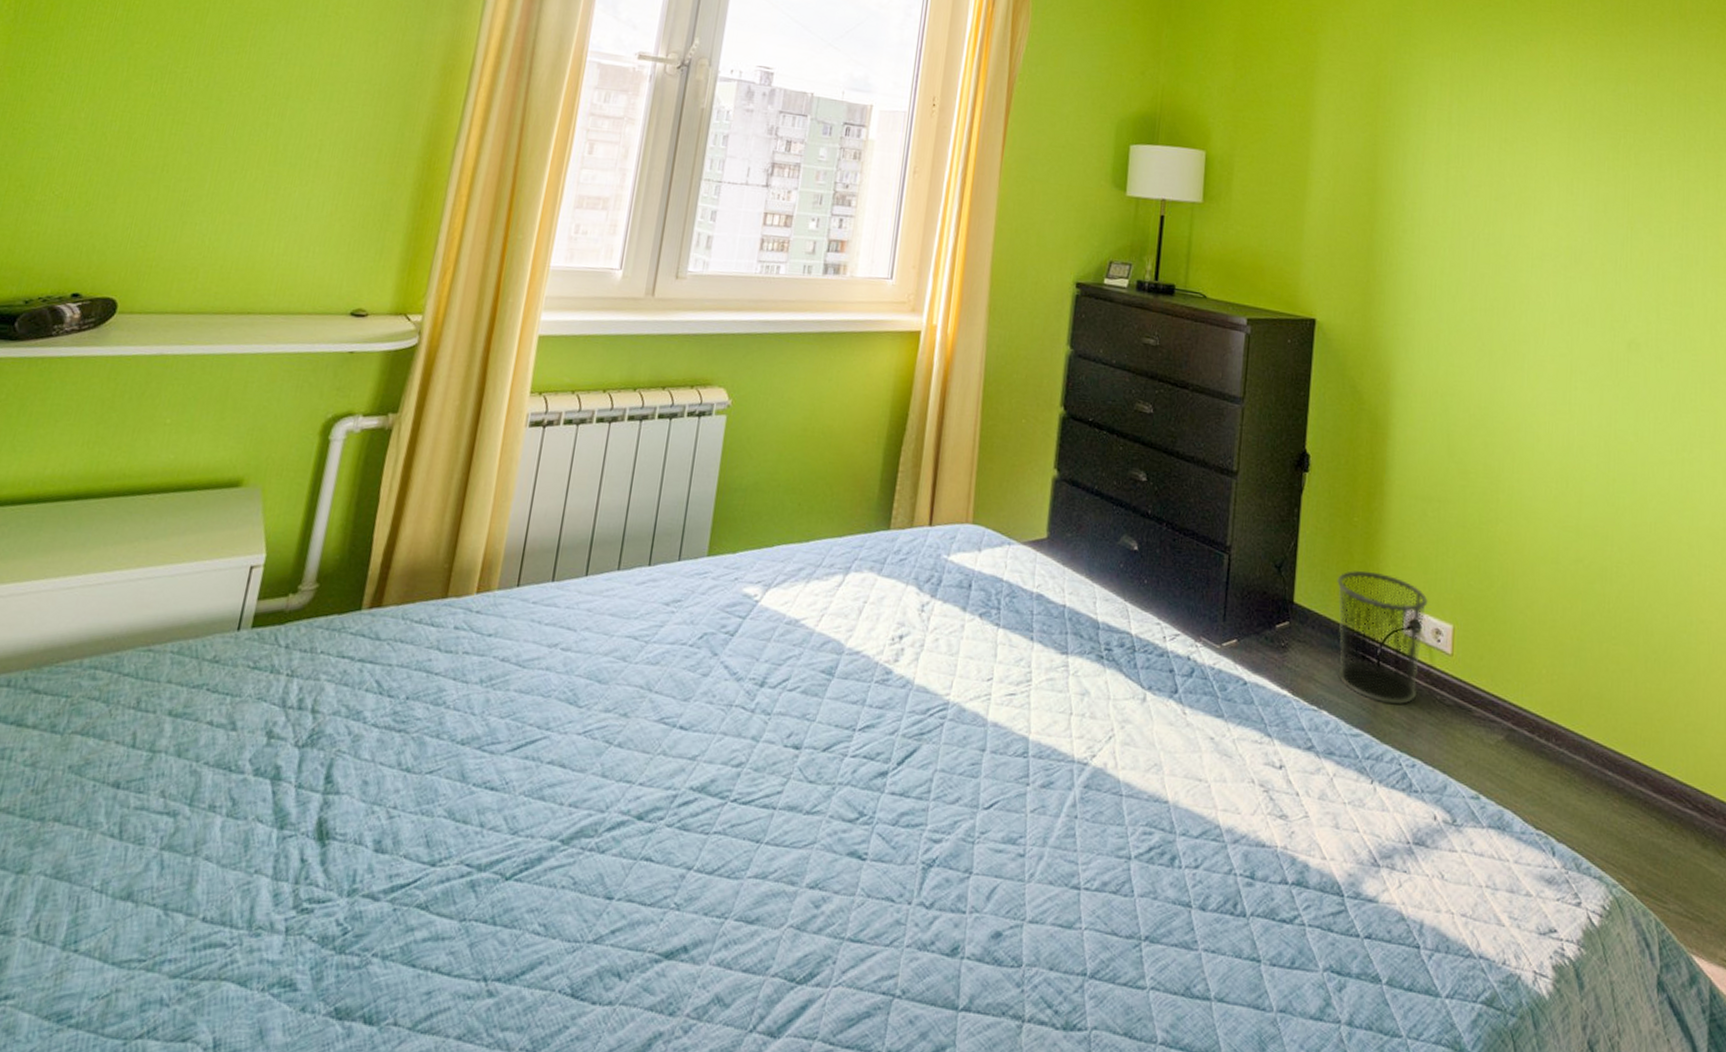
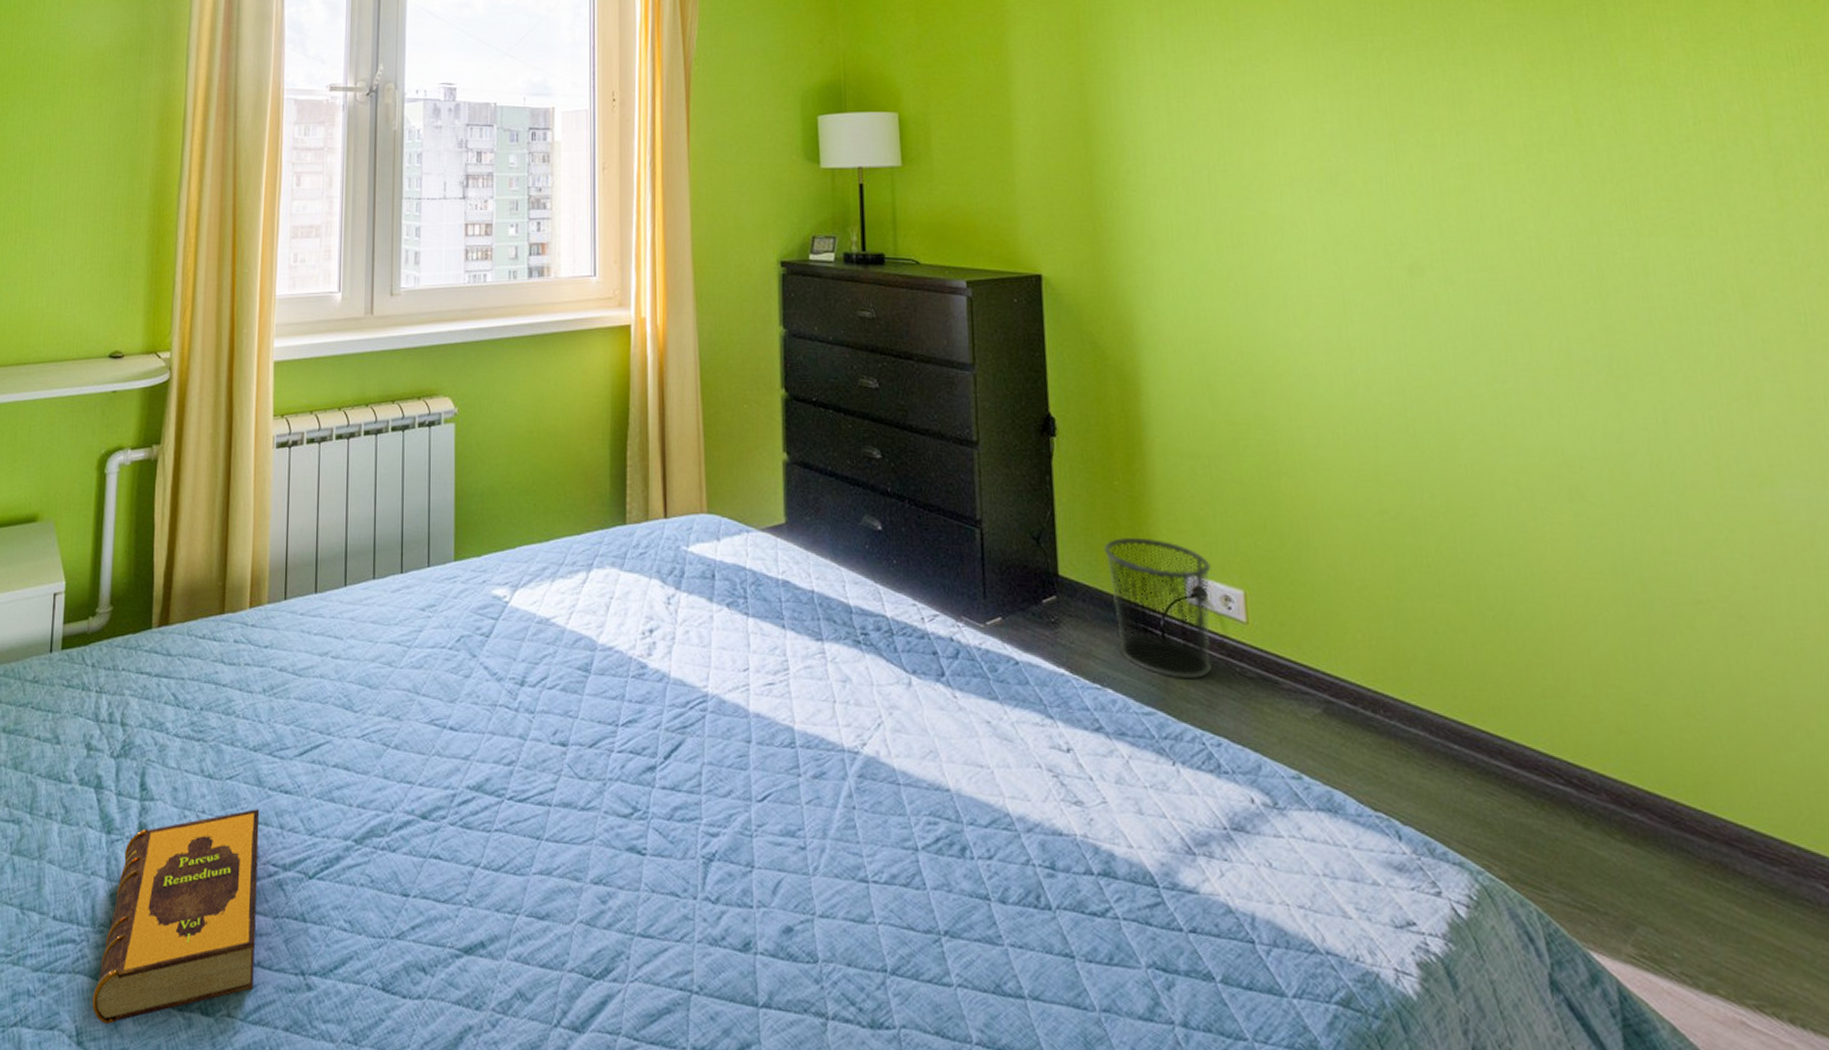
hardback book: none [236,806,460,1036] -> present [91,809,260,1025]

